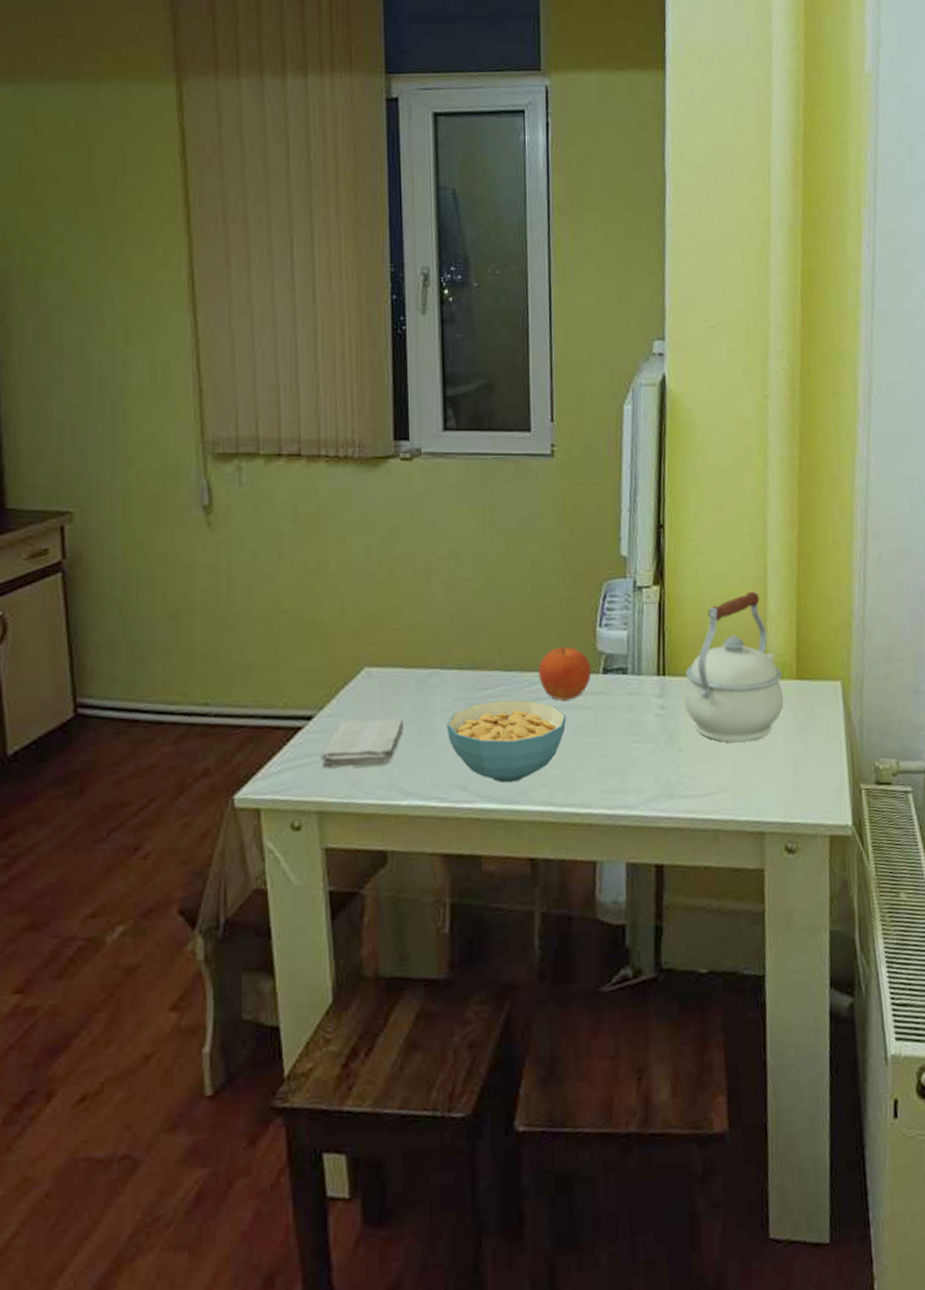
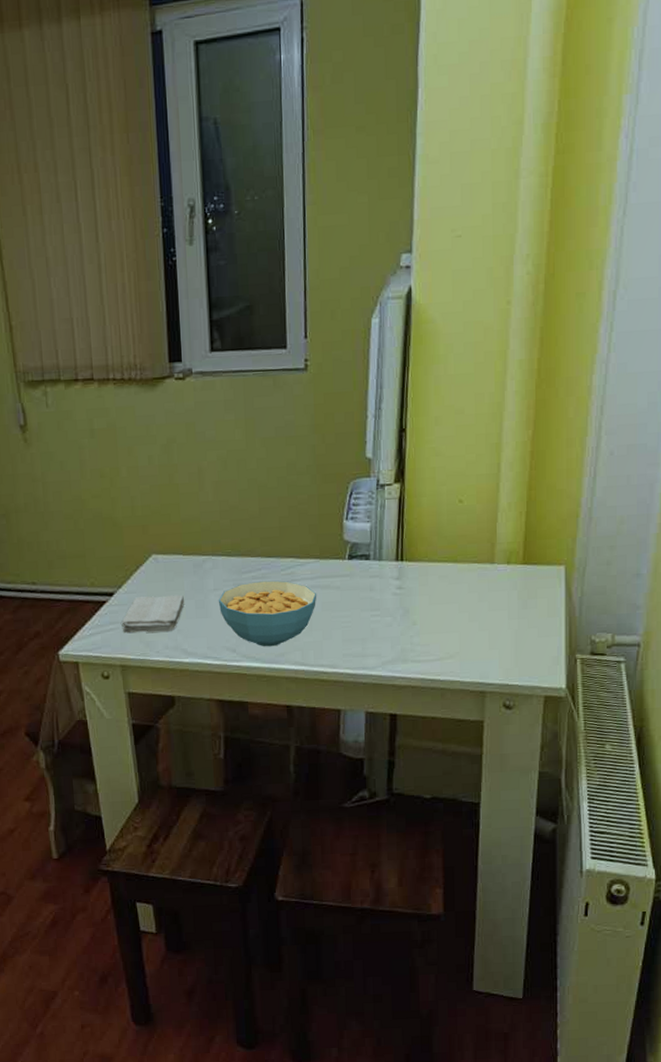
fruit: present [539,647,591,701] -> none [294,537,338,582]
kettle: present [683,591,784,743] -> none [418,486,510,618]

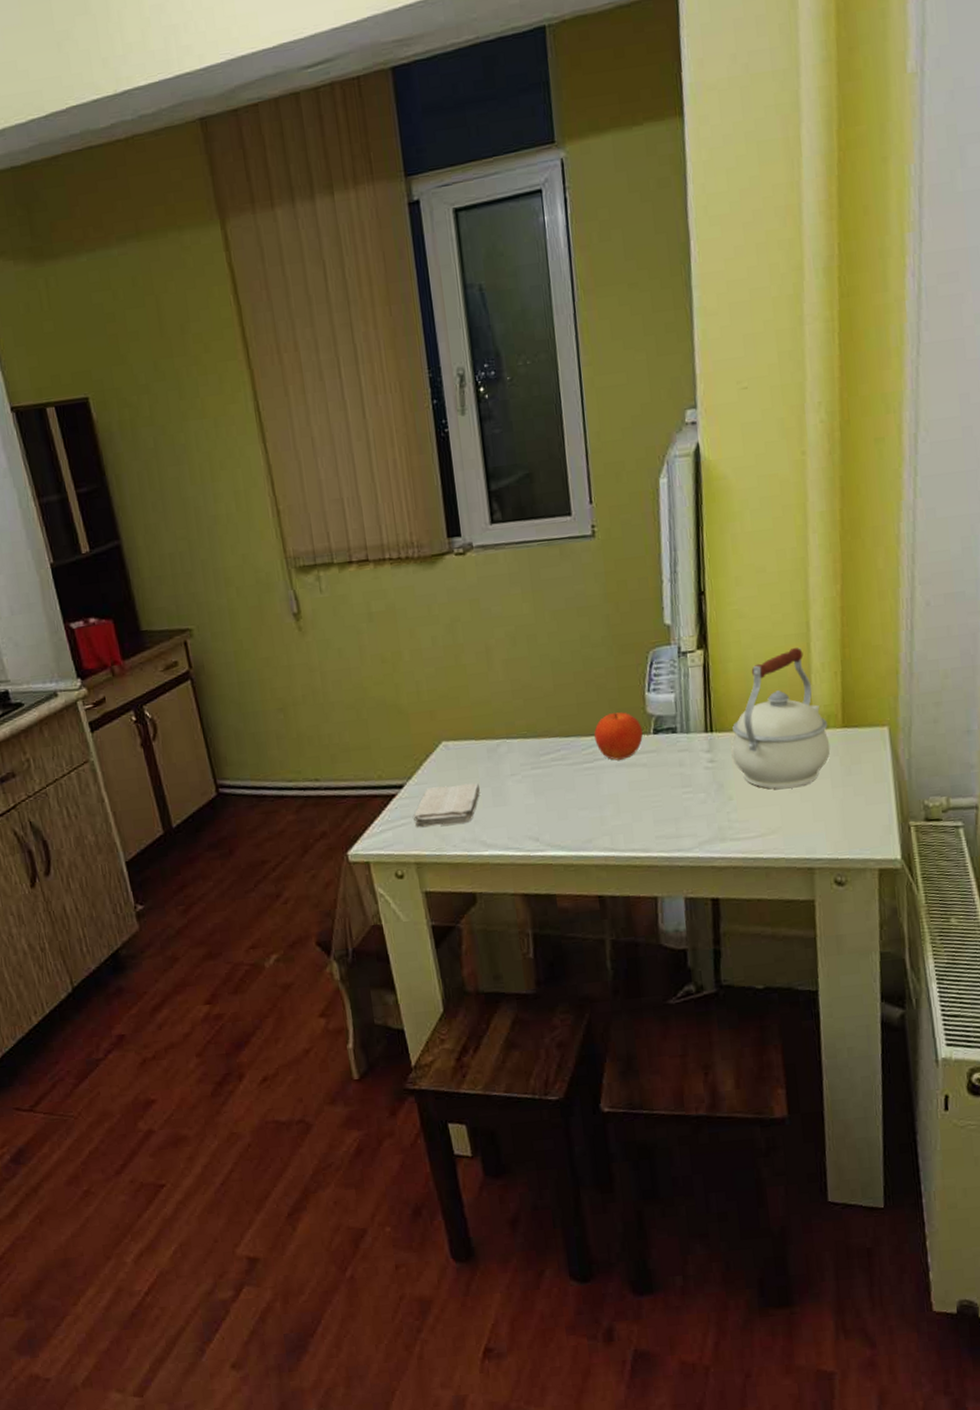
cereal bowl: present [218,580,317,647] -> none [516,761,623,834]
fruit: none [294,537,338,582] -> present [594,712,643,760]
kettle: none [418,486,510,618] -> present [731,647,831,789]

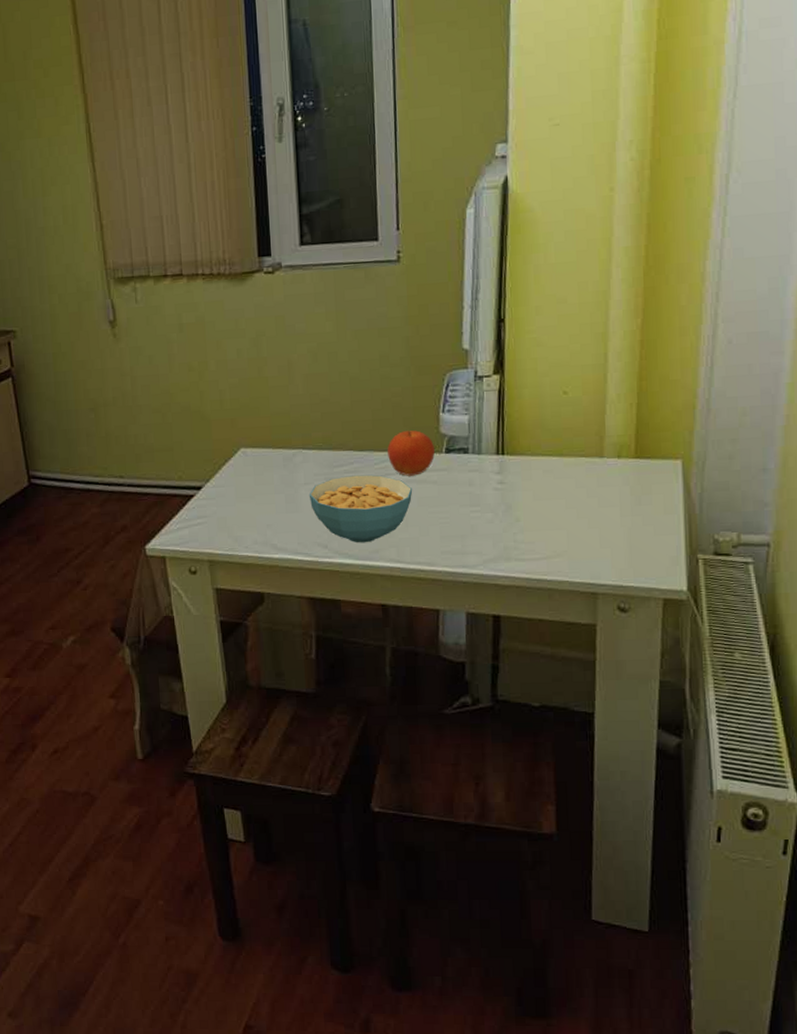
washcloth: present [413,782,480,828] -> none [209,489,274,528]
cereal bowl: none [516,761,623,834] -> present [308,474,413,543]
kettle: present [731,647,831,789] -> none [521,377,621,514]

